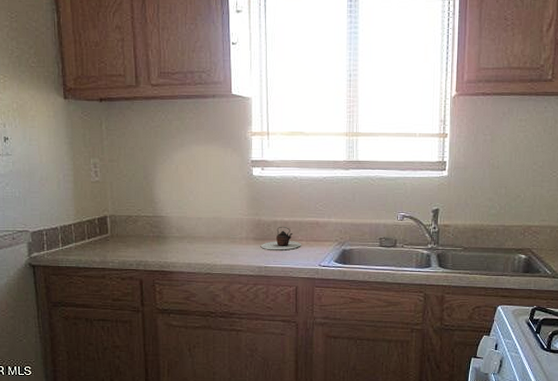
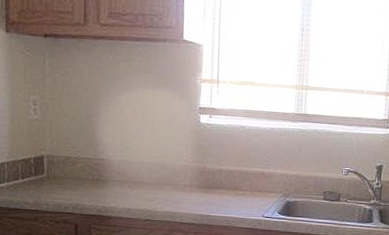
teapot: present [260,226,302,250] -> none [204,175,246,200]

